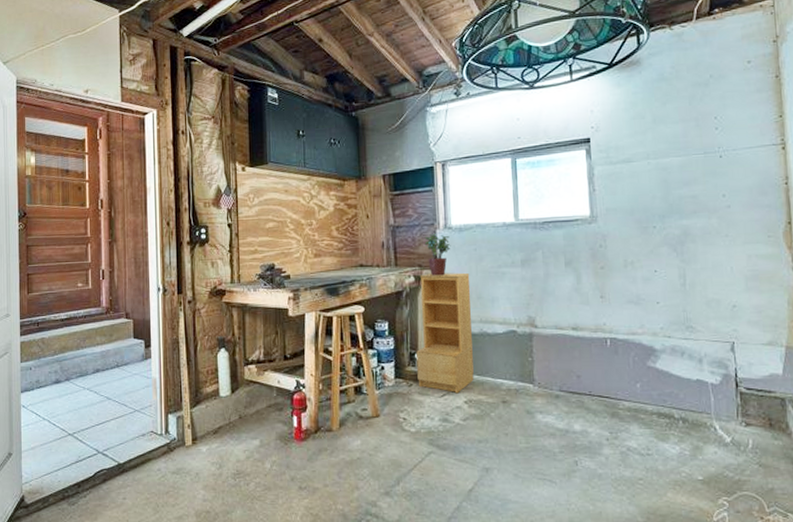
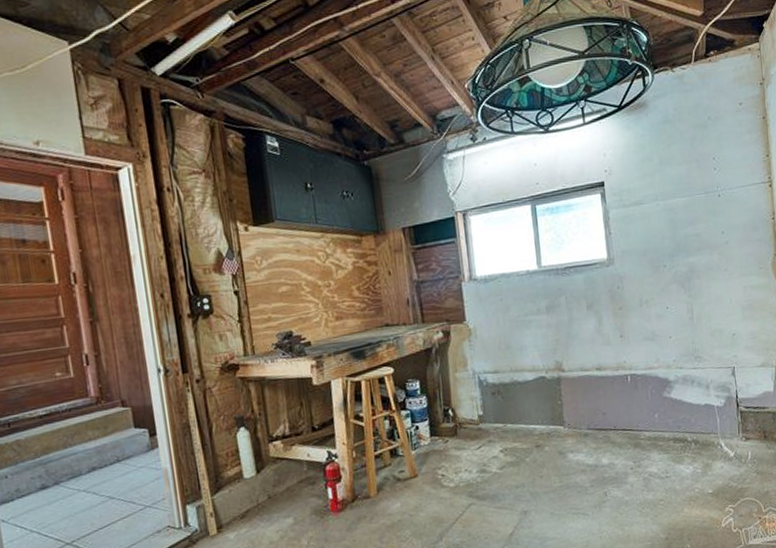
bookshelf: present [416,272,474,394] -> none [448,323,508,444]
potted plant: present [424,233,451,276] -> none [450,285,477,330]

